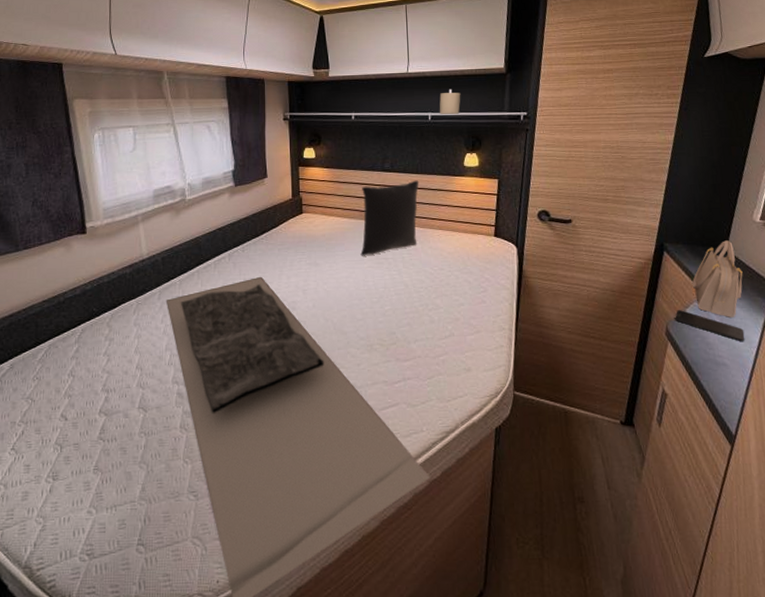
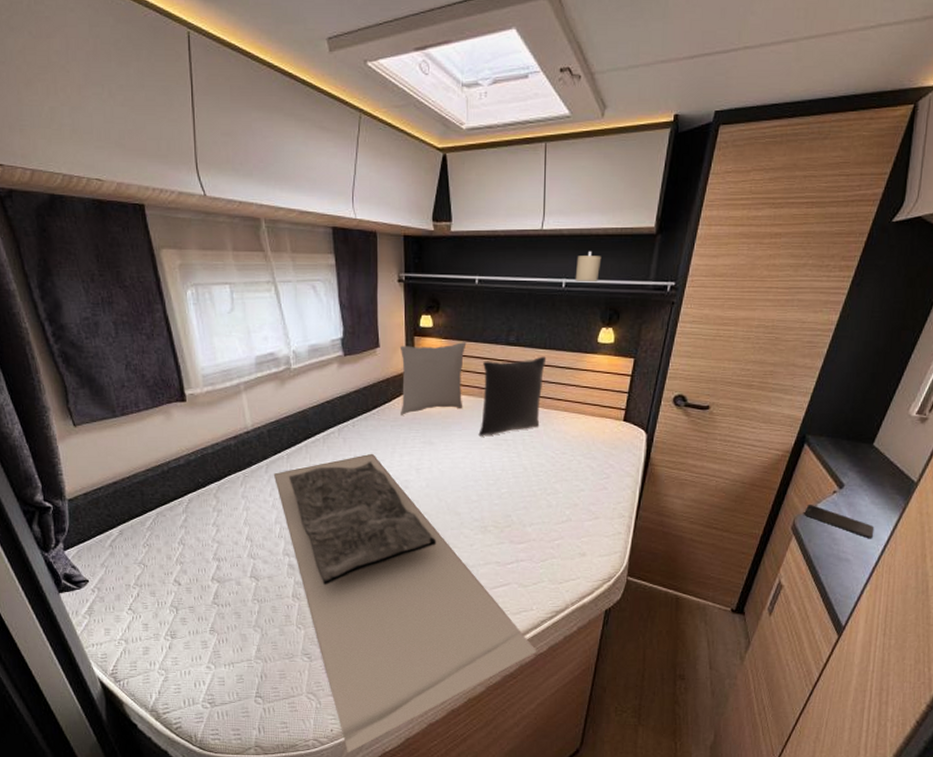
pillow: none [285,170,346,239] -> present [399,342,467,415]
handbag: present [692,240,743,317] -> none [828,435,886,514]

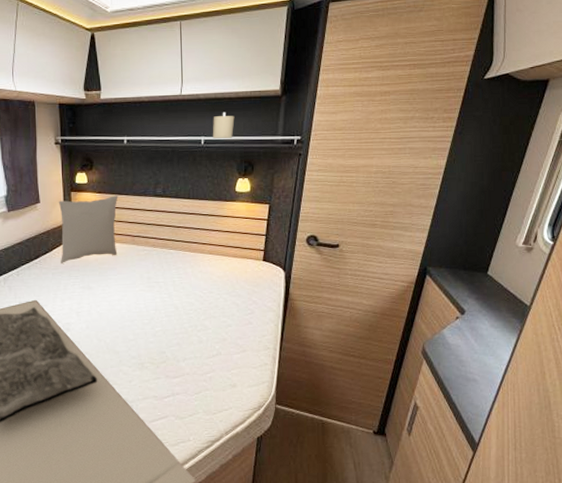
pillow: present [478,356,547,437] -> none [132,205,191,280]
smartphone: present [804,505,875,539] -> none [432,330,496,360]

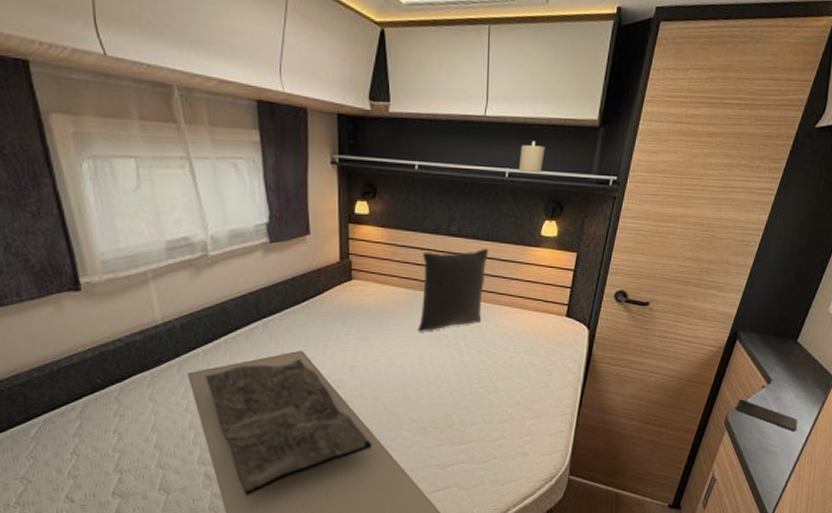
pillow: present [58,195,118,263] -> none [332,231,405,309]
pillow: none [132,205,191,280] -> present [417,248,489,332]
smartphone: none [432,330,496,360] -> present [736,400,798,432]

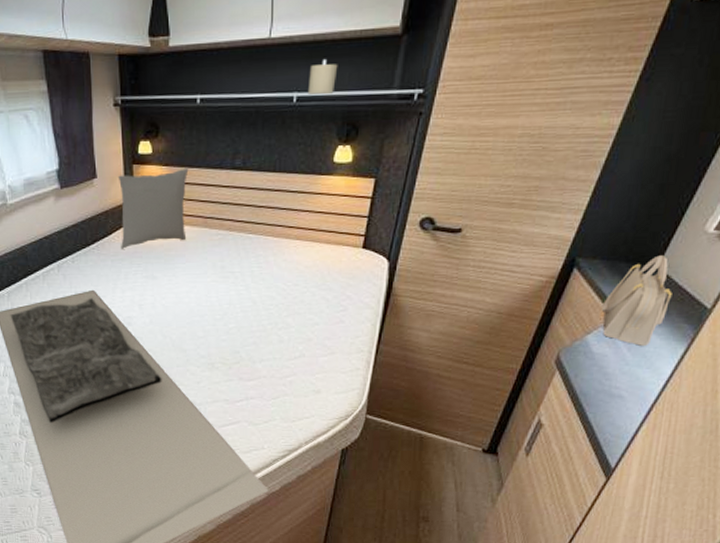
pillow: none [332,231,405,309] -> present [118,168,189,249]
pillow: present [417,248,489,332] -> none [203,180,276,269]
smartphone: present [736,400,798,432] -> none [571,336,655,373]
handbag: none [757,331,808,408] -> present [601,255,672,346]

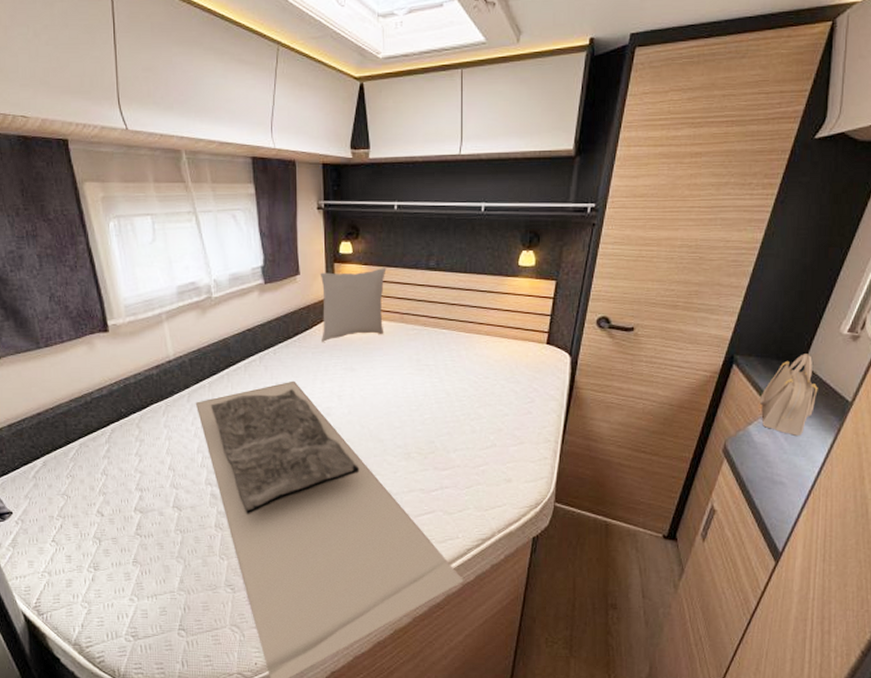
candle: present [307,60,338,95] -> none [494,175,520,206]

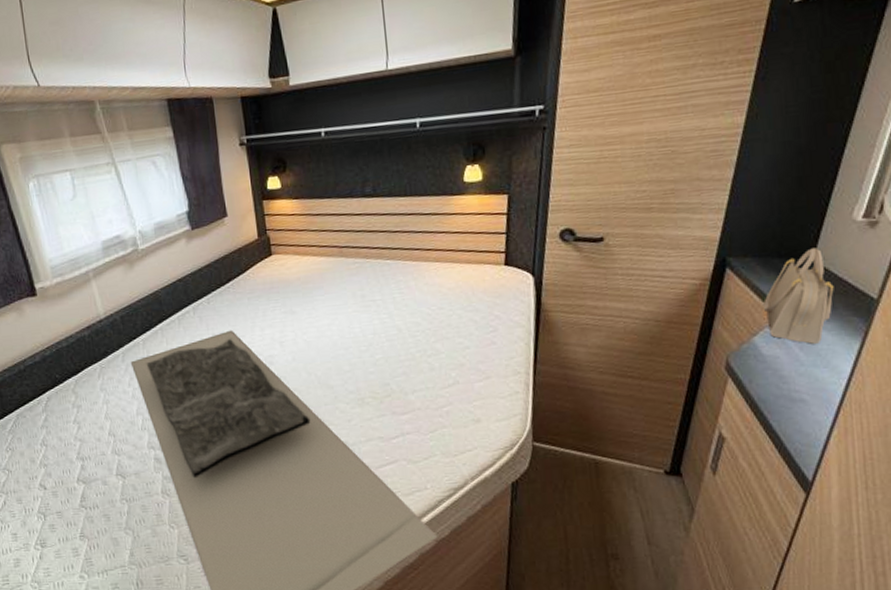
pillow: present [320,268,387,342] -> none [248,200,323,286]

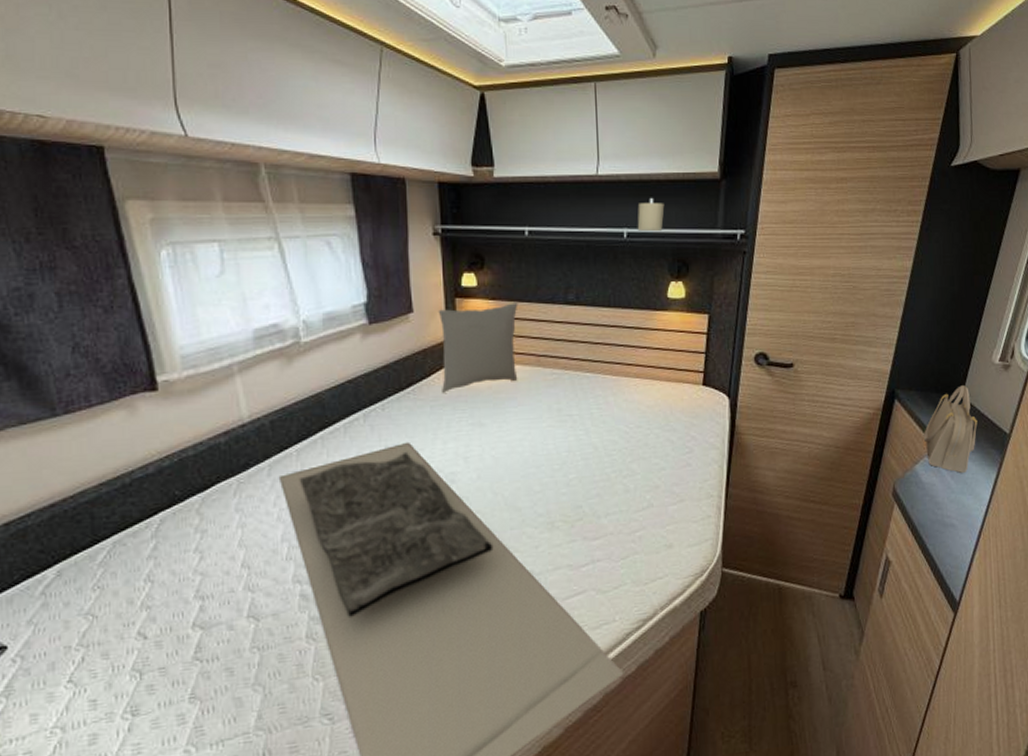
pillow: none [248,200,323,286] -> present [438,303,518,393]
candle: none [429,86,457,119] -> present [637,199,665,232]

